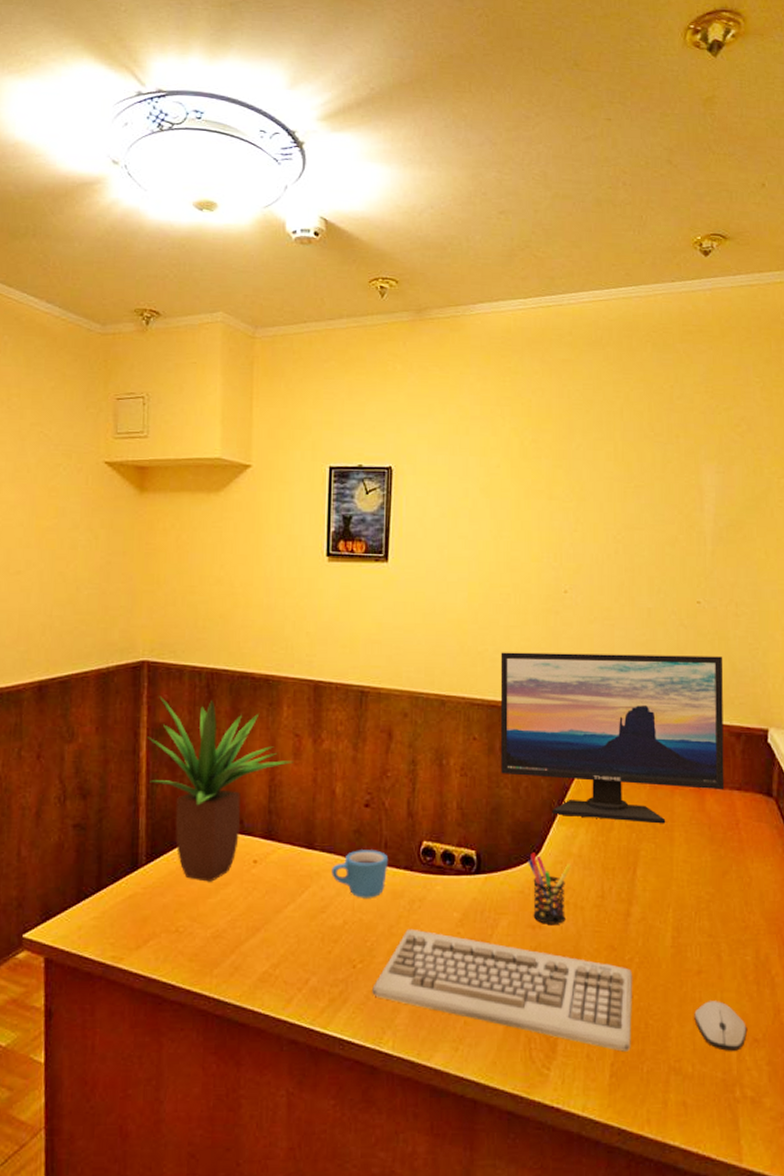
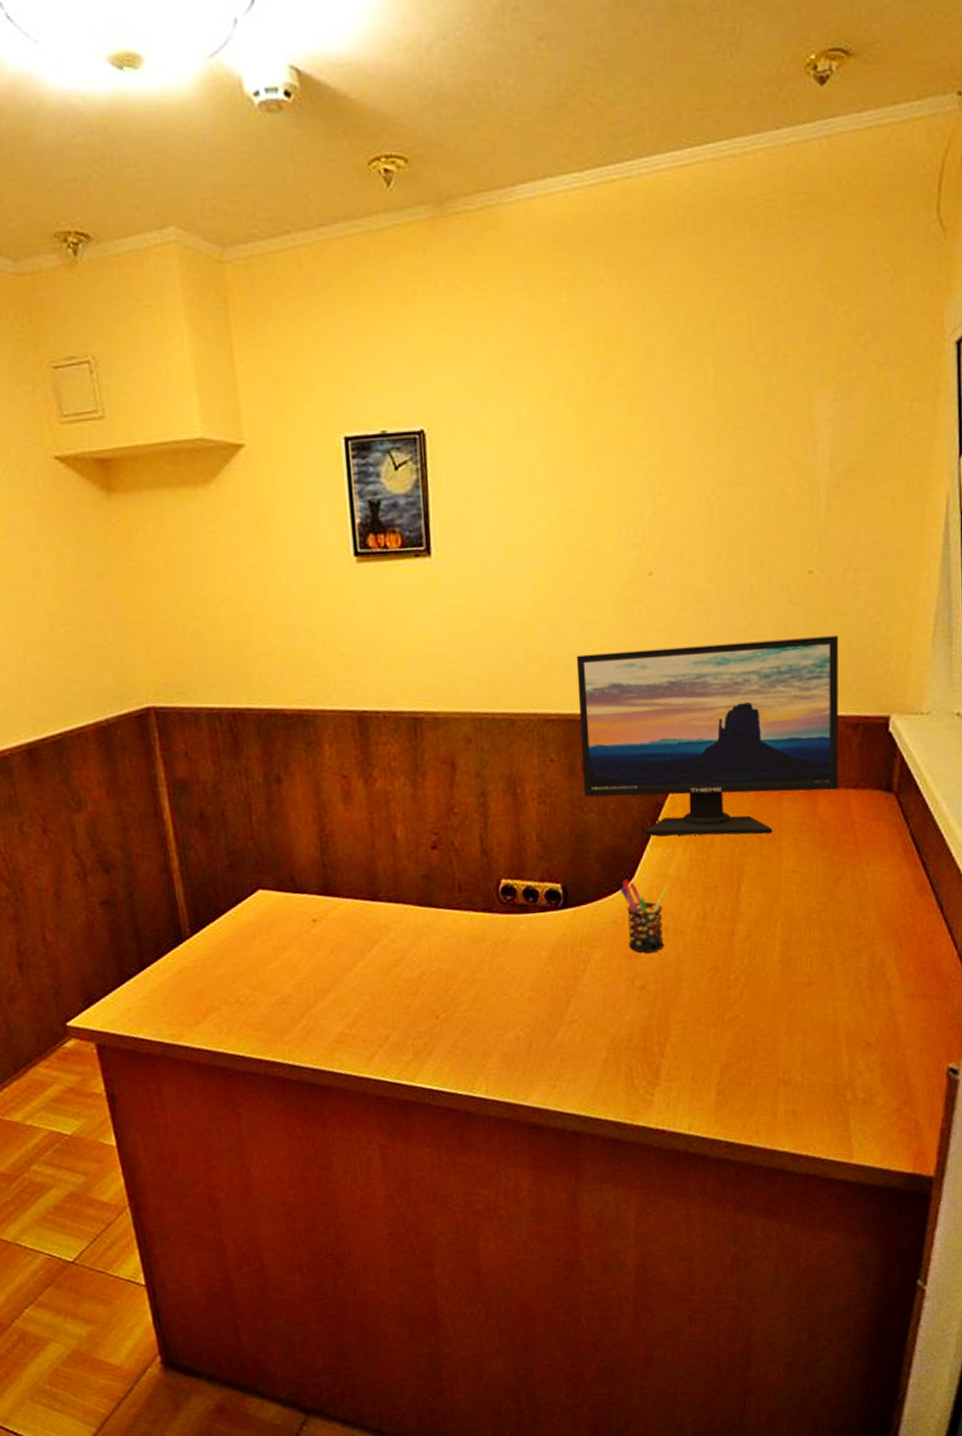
potted plant: present [146,696,294,882] -> none [167,745,345,948]
mug: present [332,850,389,898] -> none [401,894,465,947]
keyboard: present [372,928,633,1052] -> none [459,972,739,1070]
computer mouse: present [694,1001,747,1051] -> none [804,1010,859,1058]

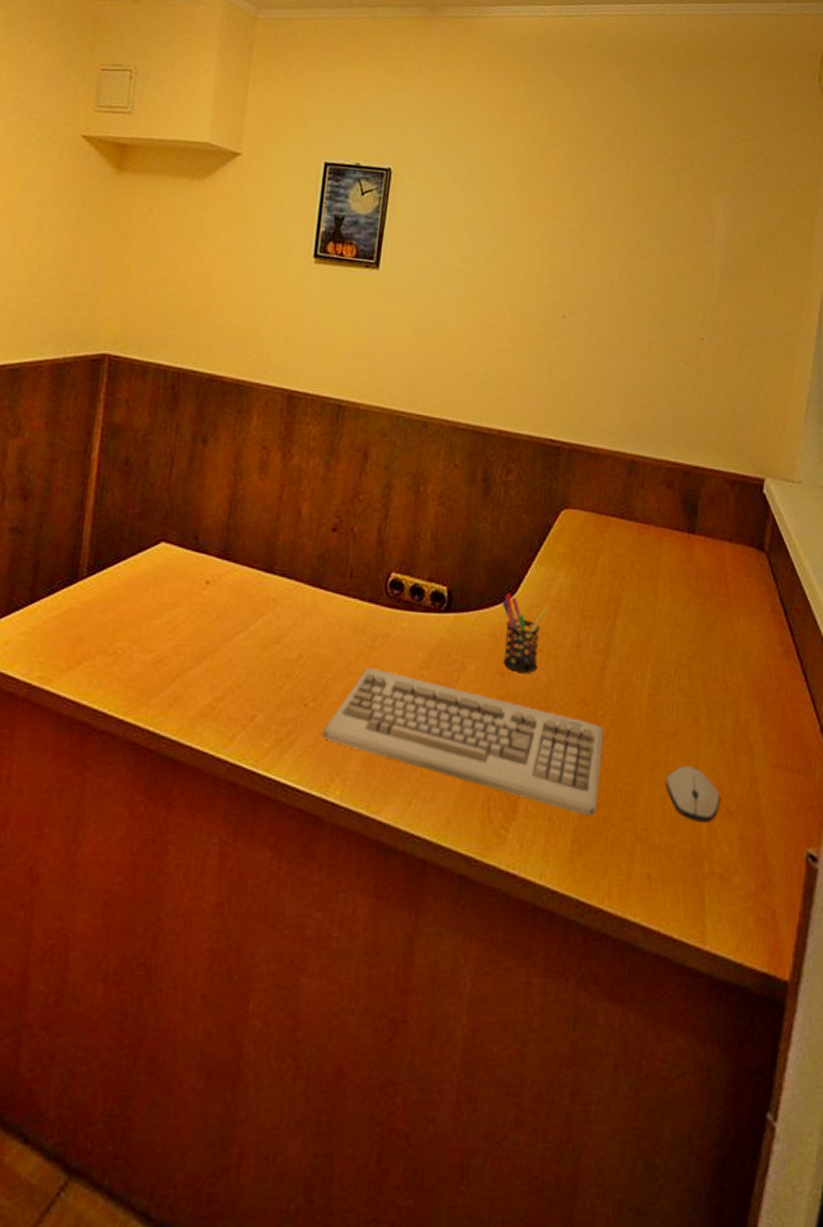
keyboard: none [459,972,739,1070] -> present [323,667,605,816]
computer monitor: present [576,635,839,836] -> none [481,375,723,572]
computer mouse: none [804,1010,859,1058] -> present [666,766,720,822]

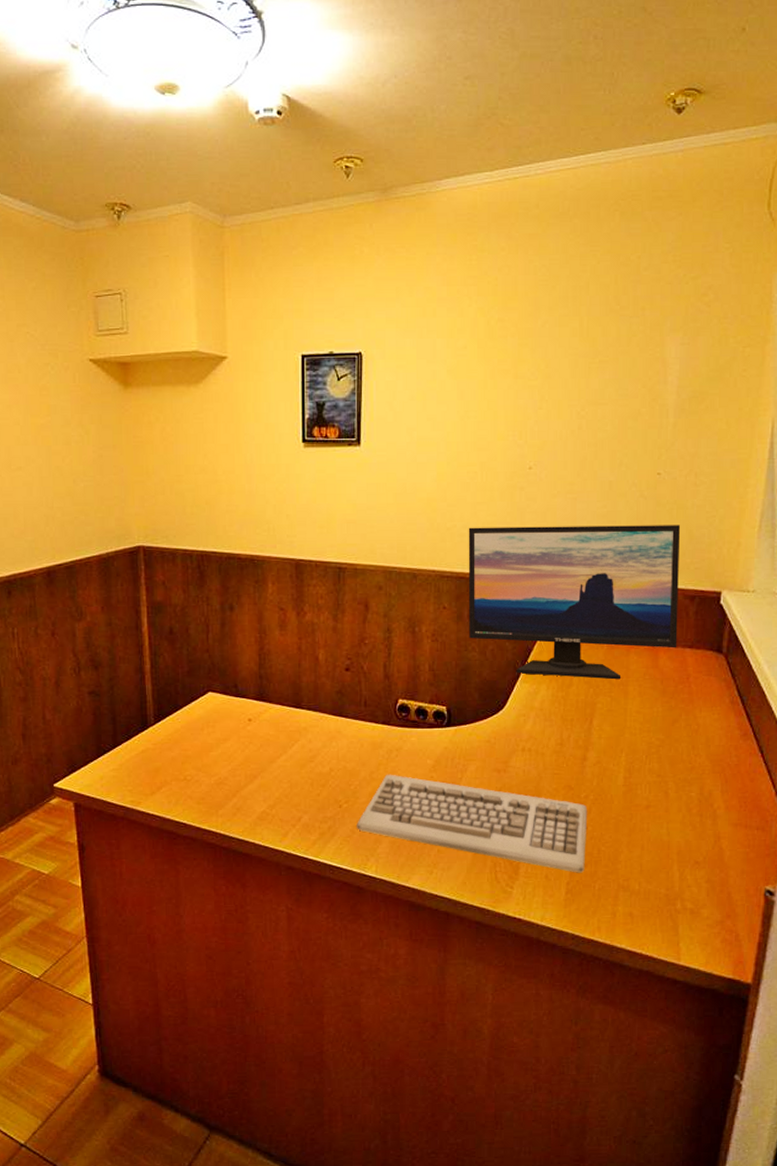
computer monitor: none [481,375,723,572] -> present [468,525,681,680]
pen holder: present [502,593,549,673] -> none [494,707,534,768]
computer mouse: present [666,766,720,822] -> none [642,830,689,872]

